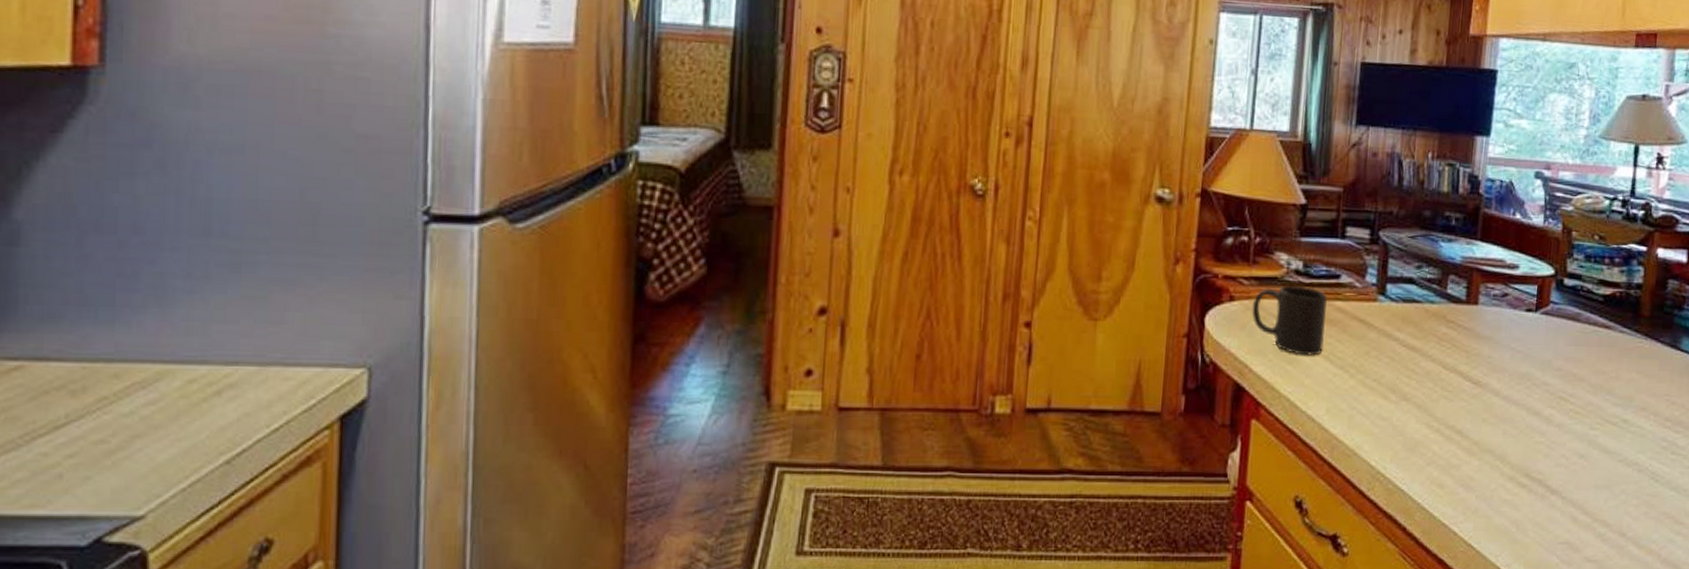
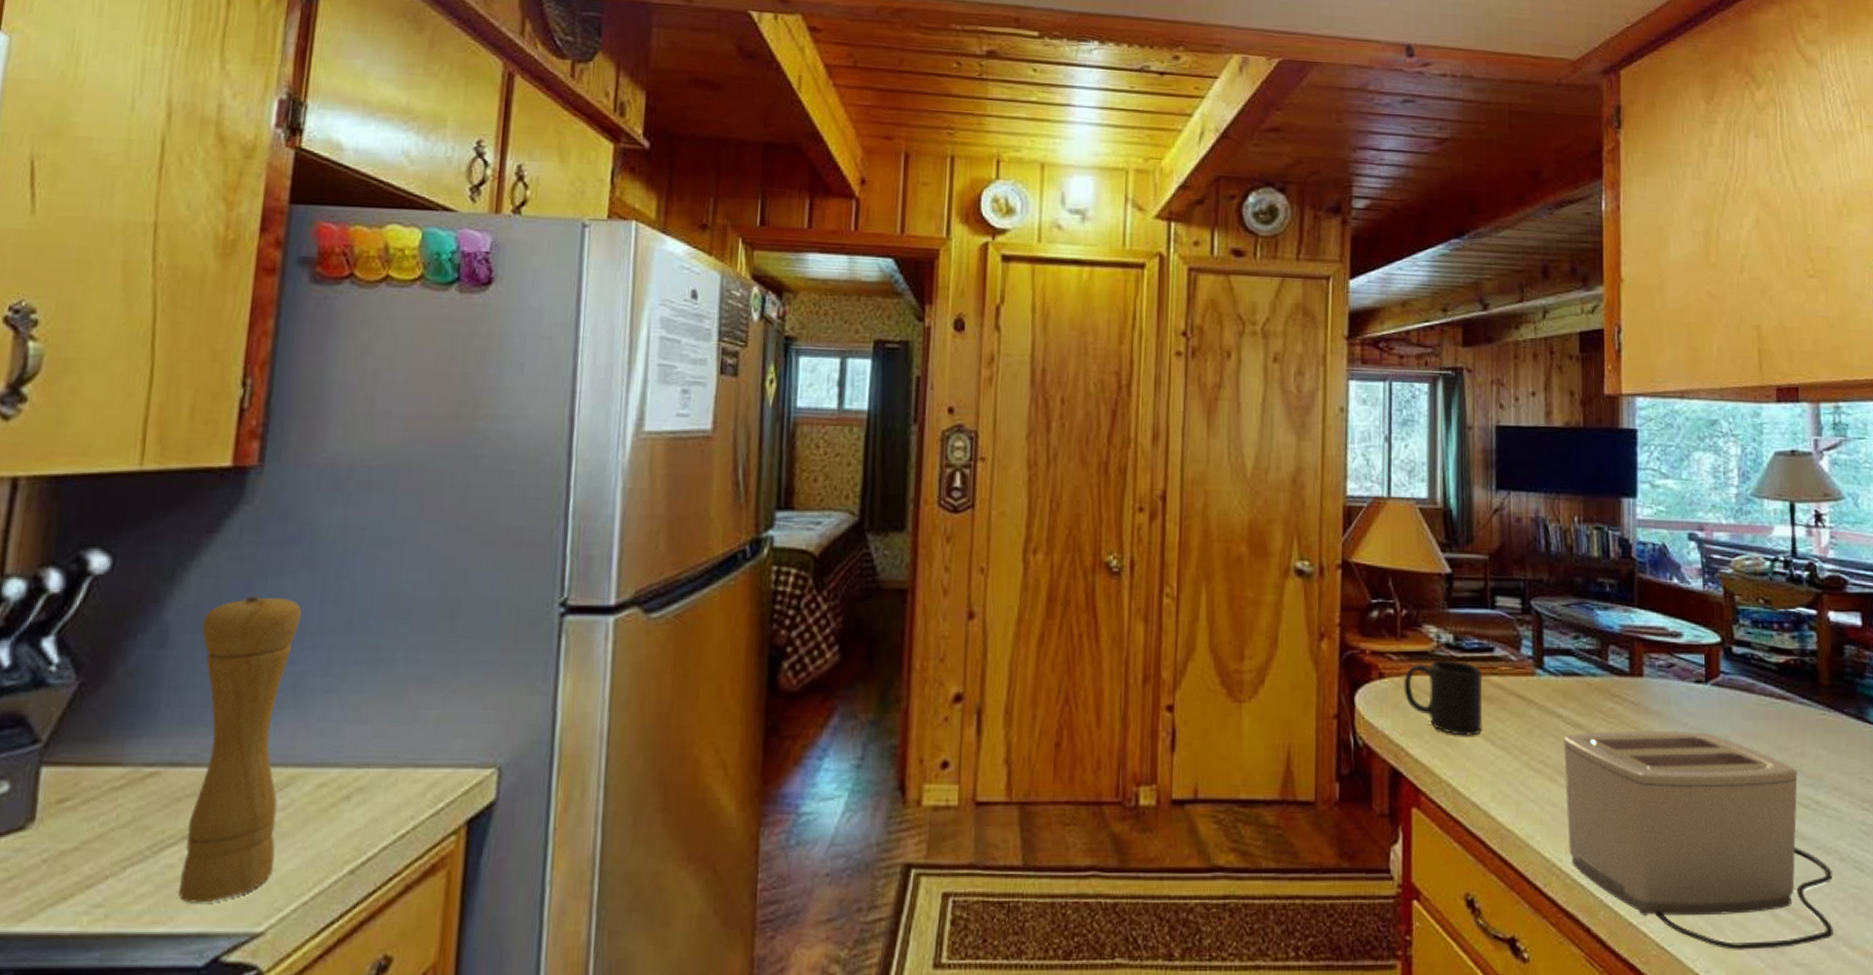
pepper mill: none [55,196,157,489] -> present [179,595,302,903]
toaster: none [1393,354,1630,548] -> present [1563,731,1833,950]

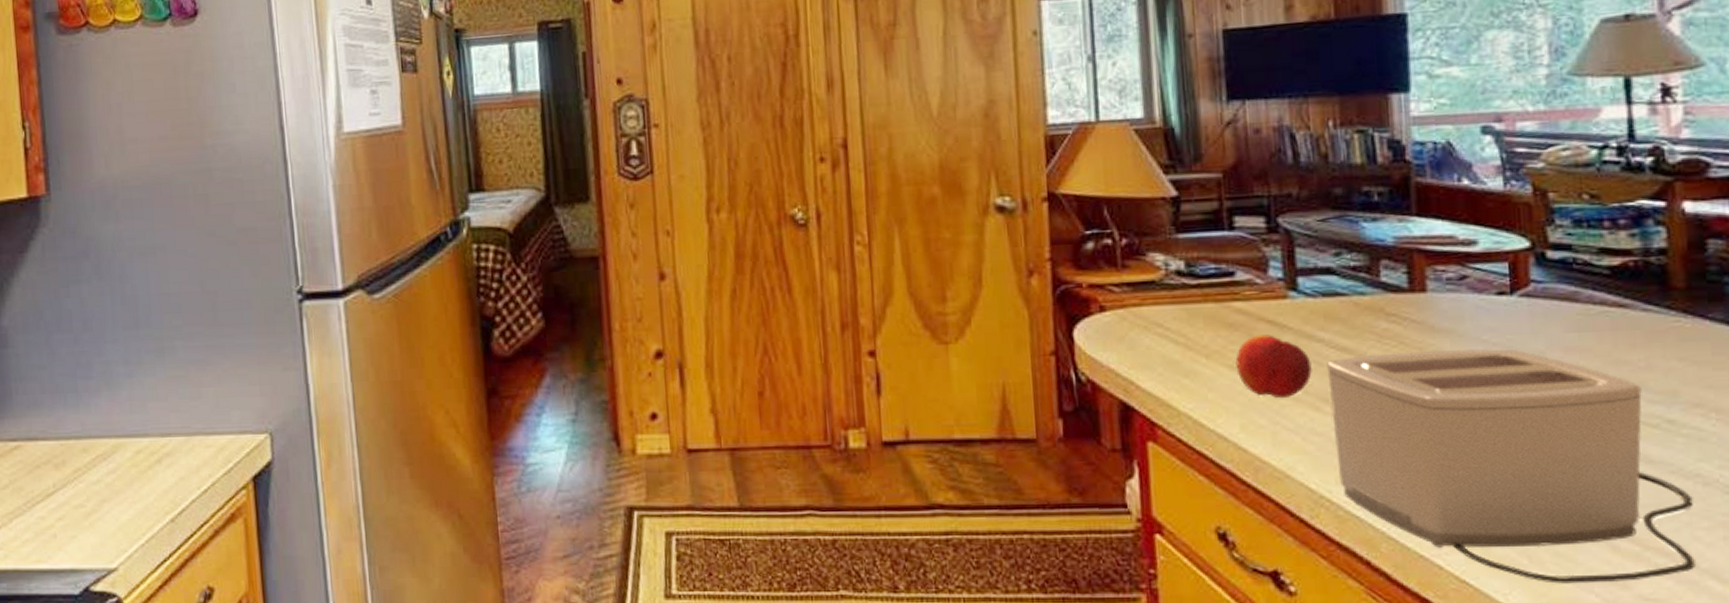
pepper mill: present [179,595,302,903] -> none [30,301,116,546]
mug: present [1403,659,1483,736] -> none [1128,287,1227,367]
peach: none [1490,708,1551,770] -> present [1235,334,1312,399]

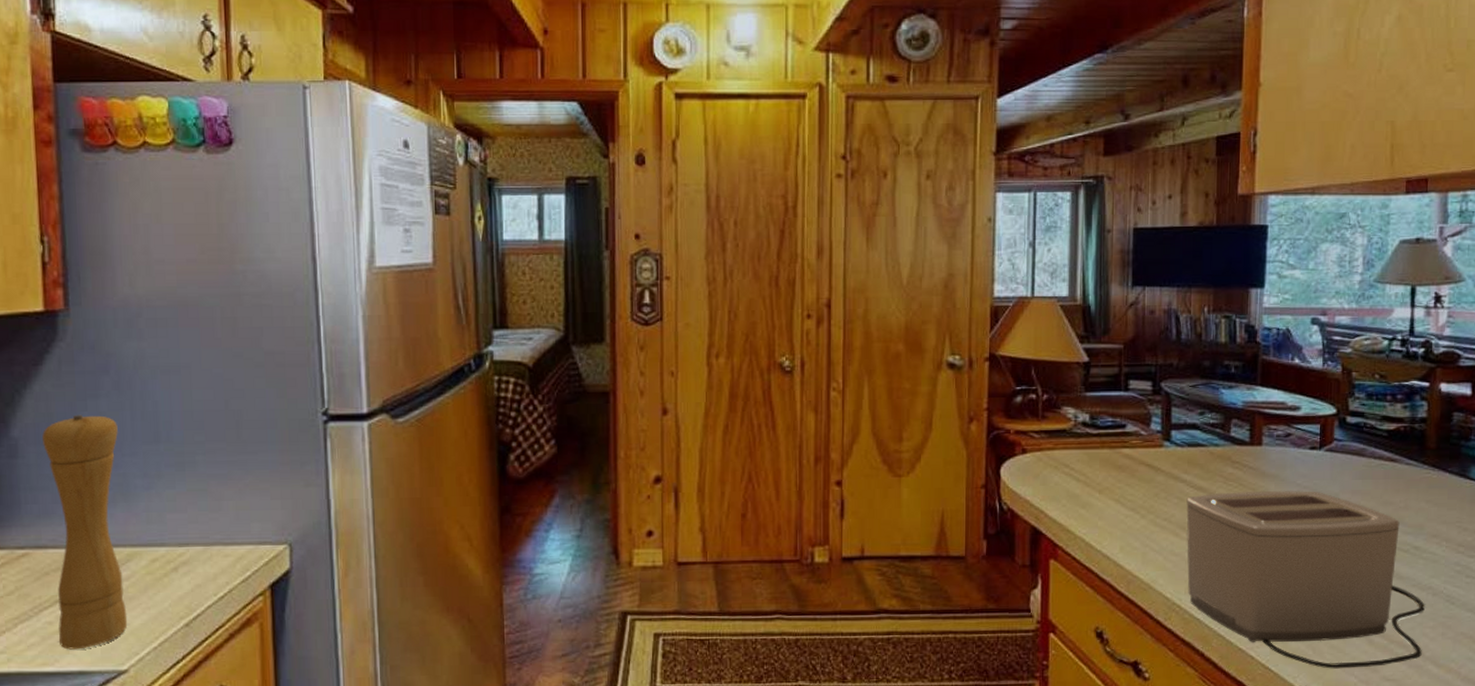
pepper mill: none [30,301,116,546] -> present [42,414,128,650]
peach: present [1235,334,1312,399] -> none [1121,475,1176,527]

